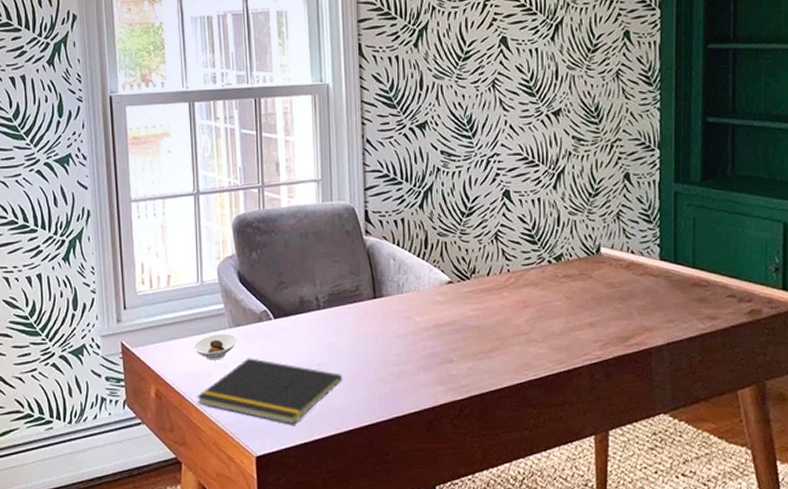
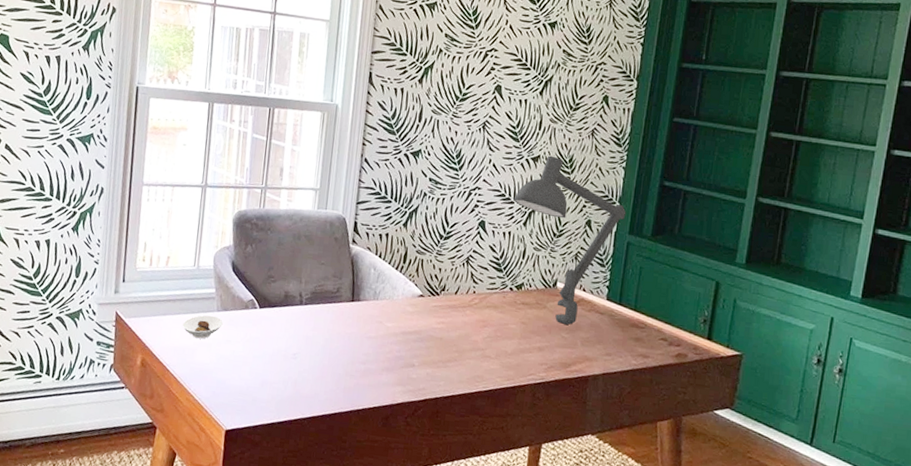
notepad: present [196,358,343,425] -> none [178,340,314,406]
desk lamp: none [538,107,669,293] -> present [513,155,627,325]

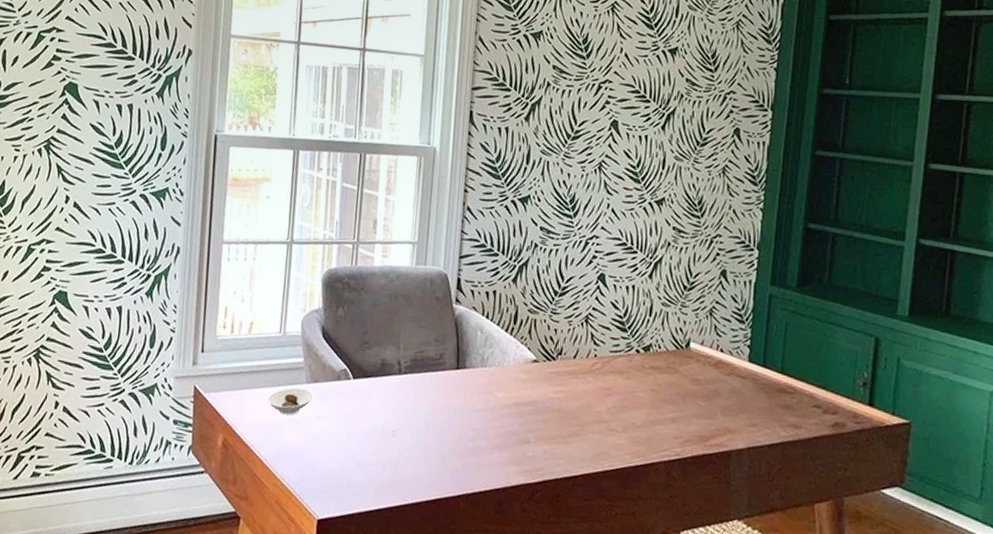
desk lamp: present [513,155,627,325] -> none [636,198,767,391]

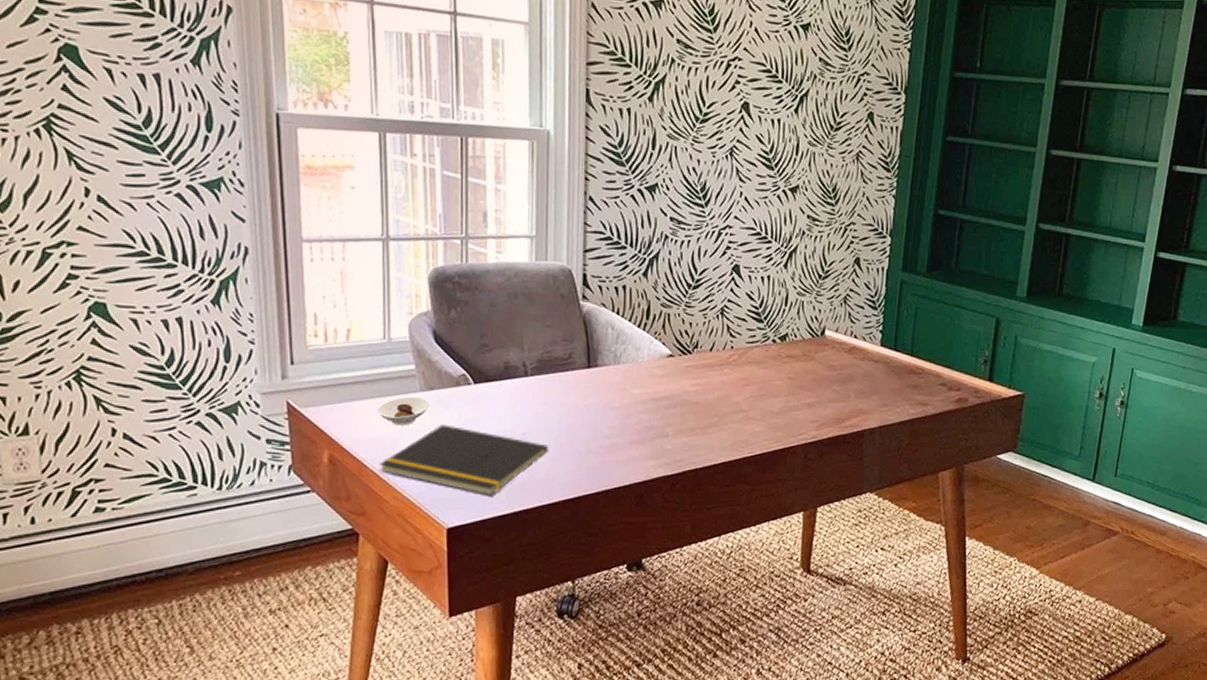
notepad: none [263,416,416,491] -> present [378,424,549,496]

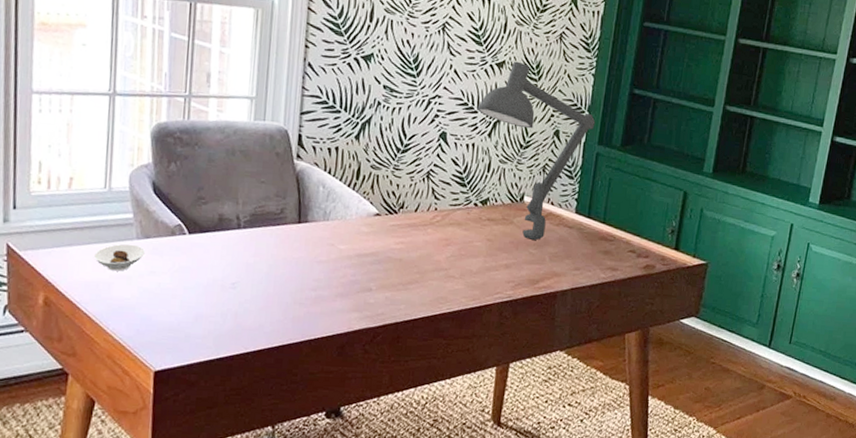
notepad: present [378,424,549,496] -> none [91,271,257,342]
desk lamp: none [771,185,899,376] -> present [477,61,596,240]

